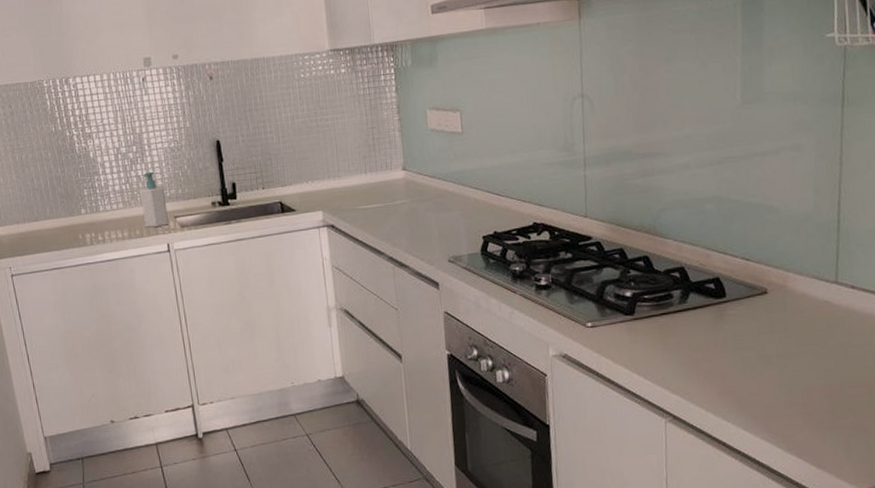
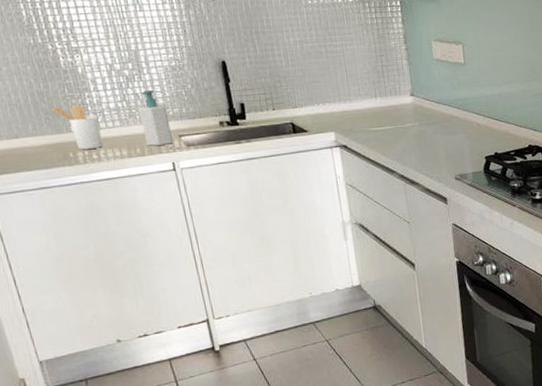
utensil holder: none [65,188,108,232] -> present [50,105,103,150]

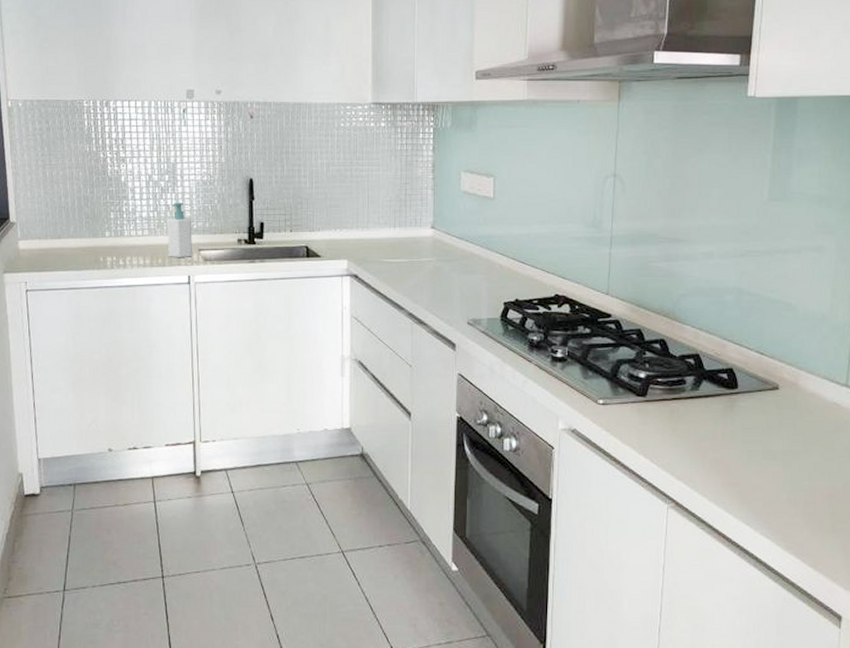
utensil holder: present [50,105,103,150] -> none [92,211,131,255]

